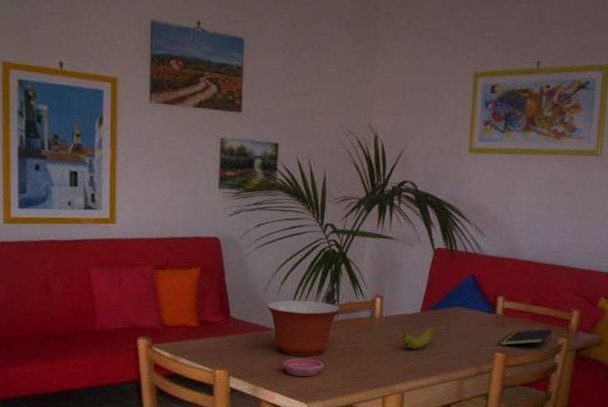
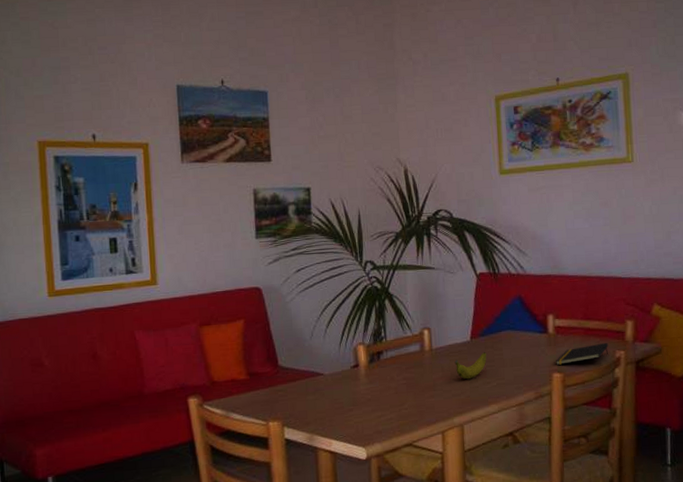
mixing bowl: present [266,300,340,356] -> none [314,340,389,399]
saucer: present [282,358,324,377] -> none [336,400,378,420]

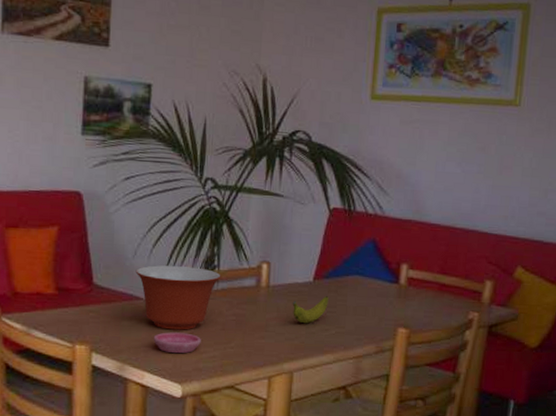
mixing bowl: none [314,340,389,399] -> present [135,265,221,330]
saucer: none [336,400,378,420] -> present [153,332,201,354]
notepad: present [556,342,609,365] -> none [403,301,463,320]

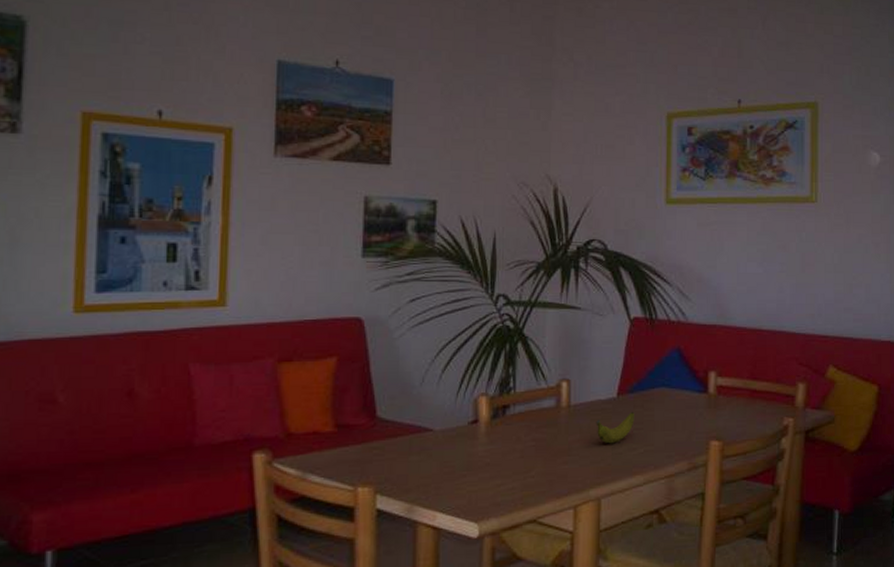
mixing bowl: present [135,265,221,330] -> none [423,391,518,462]
saucer: present [153,332,201,354] -> none [445,464,498,489]

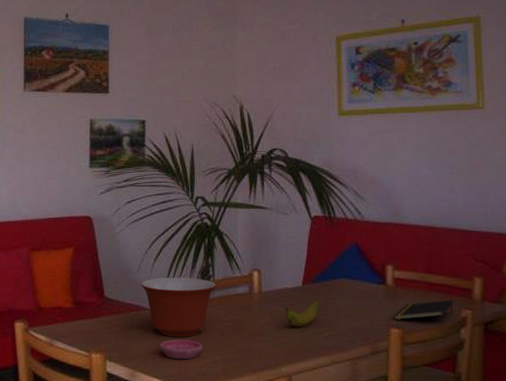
mixing bowl: none [423,391,518,462] -> present [140,278,217,337]
saucer: none [445,464,498,489] -> present [159,339,203,360]
notepad: none [715,407,776,431] -> present [394,299,454,320]

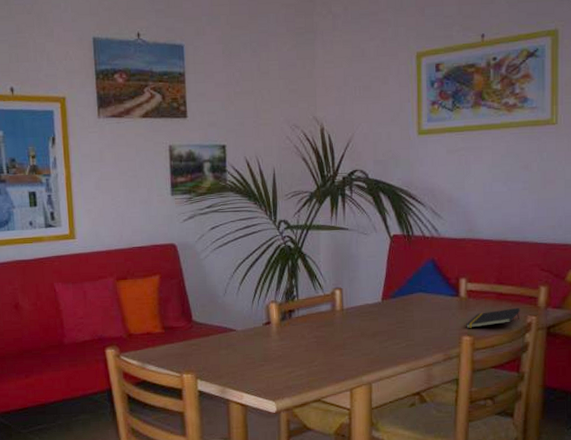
mixing bowl: present [140,278,217,337] -> none [227,299,301,355]
saucer: present [159,339,203,360] -> none [247,356,289,375]
banana: present [284,300,319,327] -> none [365,314,397,340]

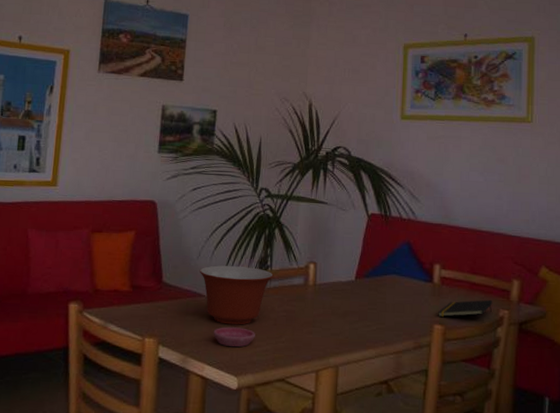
mixing bowl: none [227,299,301,355] -> present [199,265,274,325]
saucer: none [247,356,289,375] -> present [213,327,255,348]

